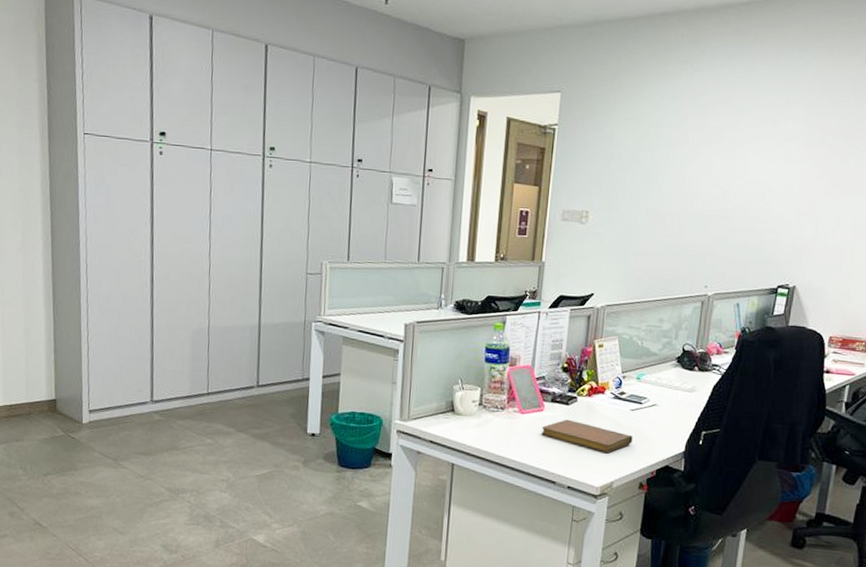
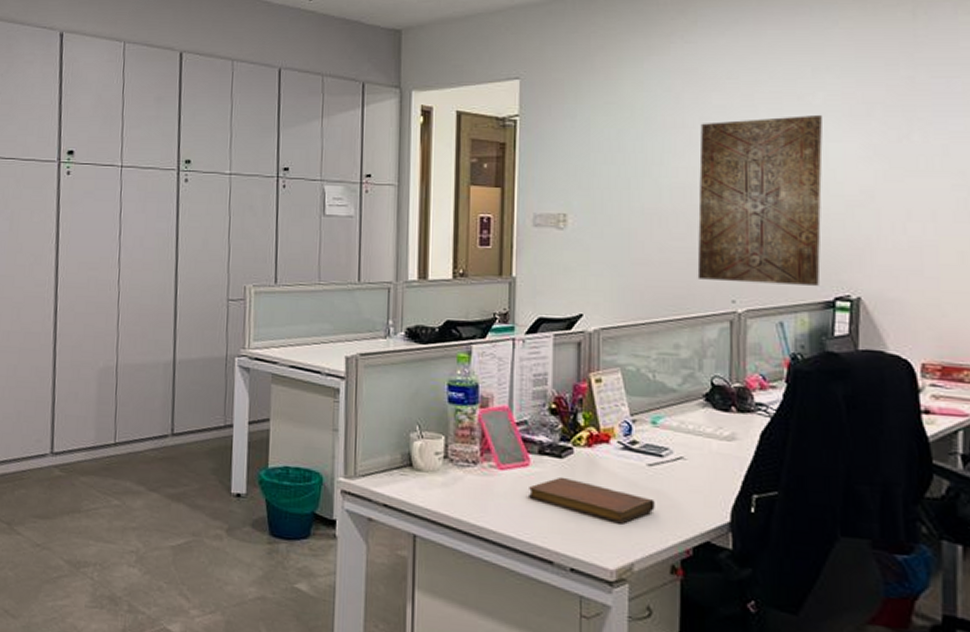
wall art: none [682,139,788,276] -> present [697,116,823,286]

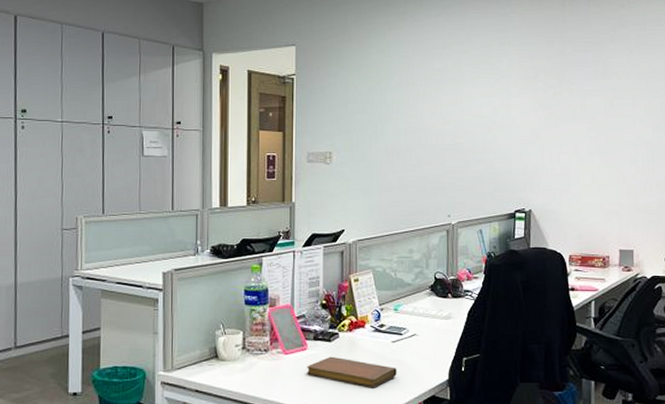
wall art: present [697,116,823,286] -> none [424,77,507,202]

